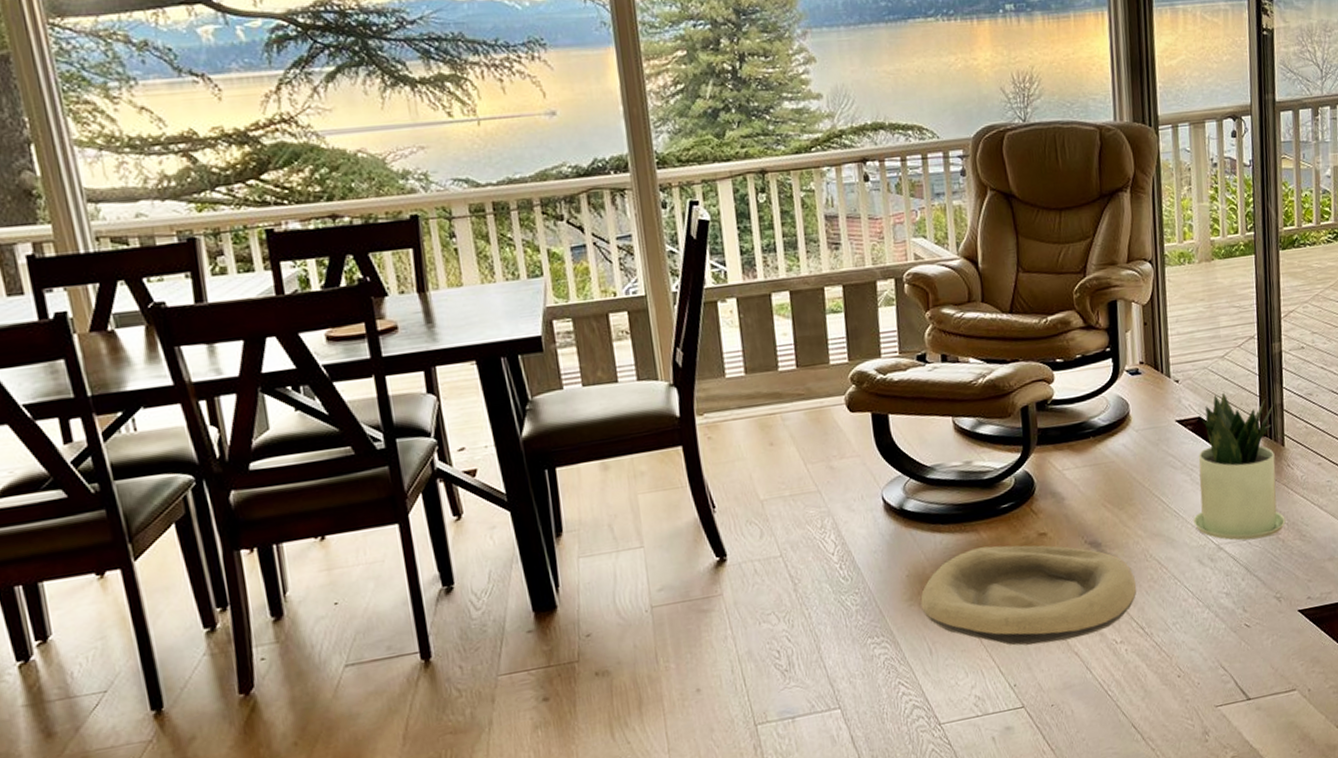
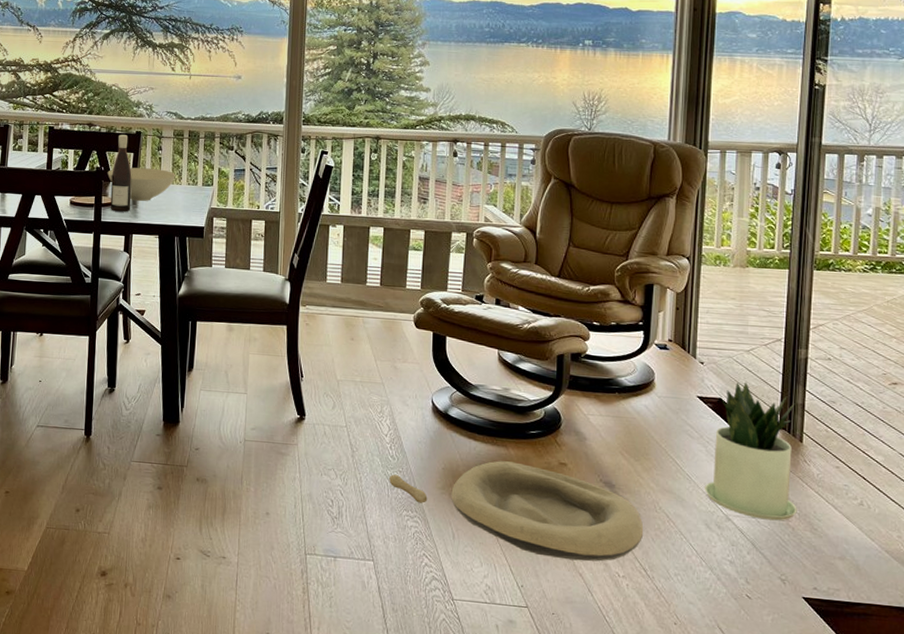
bowl: none [377,265,485,318] -> present [107,167,175,202]
bottle: none [383,223,426,339] -> present [110,134,132,212]
dog toy: none [844,598,895,625] -> present [389,475,428,503]

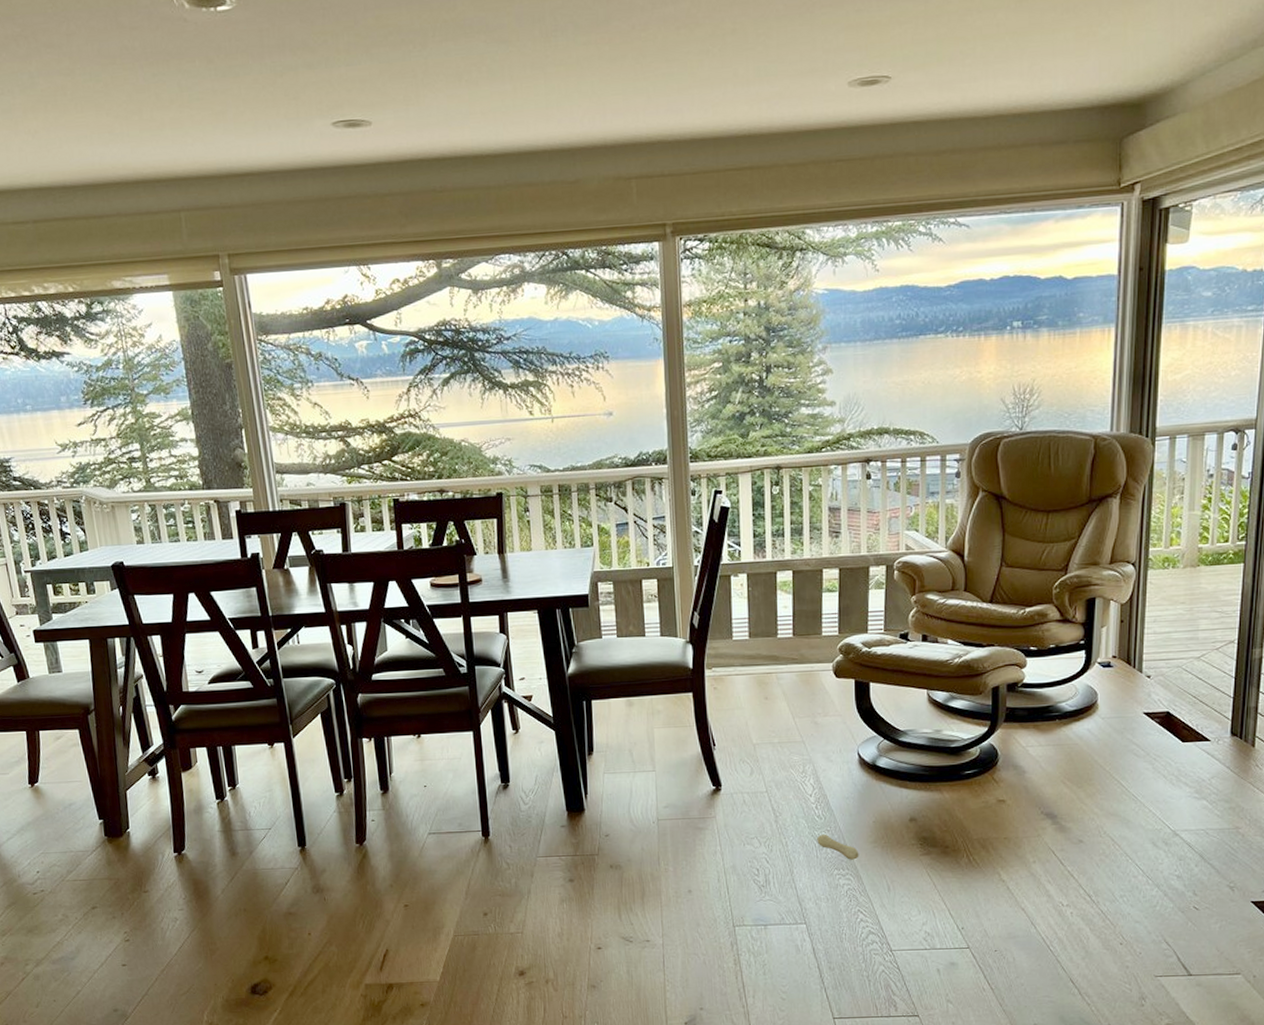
bowl: present [107,167,175,202] -> none [469,534,549,575]
bottle: present [110,134,132,212] -> none [474,498,502,589]
dog bed: present [451,461,644,562] -> none [884,805,1088,897]
planter: present [705,382,797,521] -> none [1151,692,1248,830]

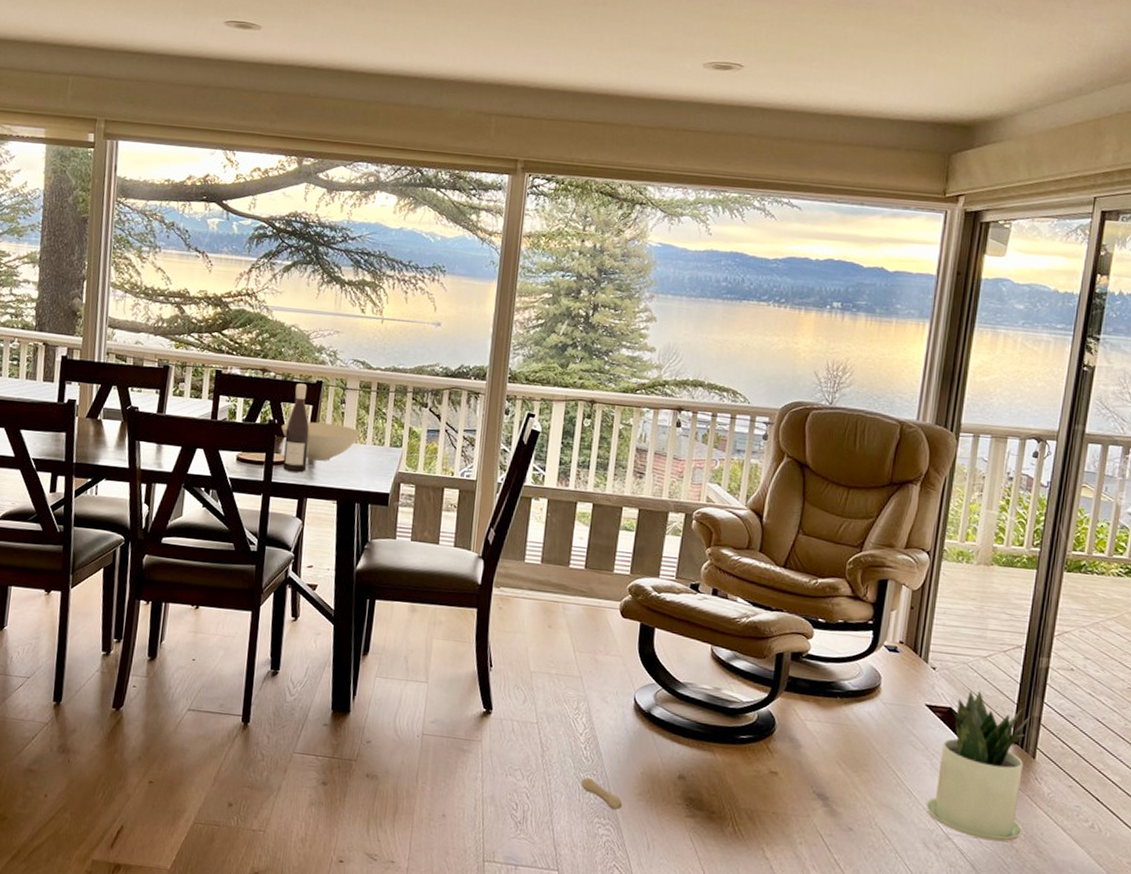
bowl: none [469,534,549,575] -> present [281,422,360,462]
bottle: none [474,498,502,589] -> present [282,383,310,473]
planter: none [1151,692,1248,830] -> present [925,691,1031,842]

